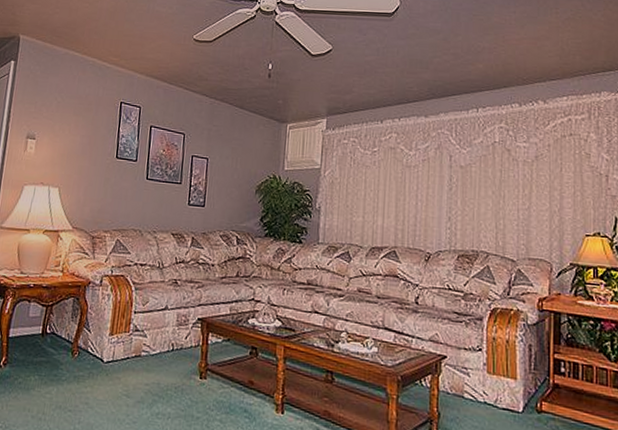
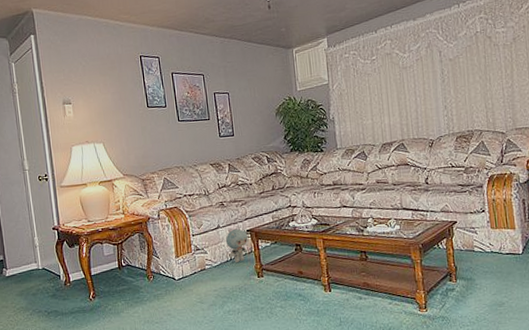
plush toy: none [170,314,198,356] -> present [225,228,249,263]

